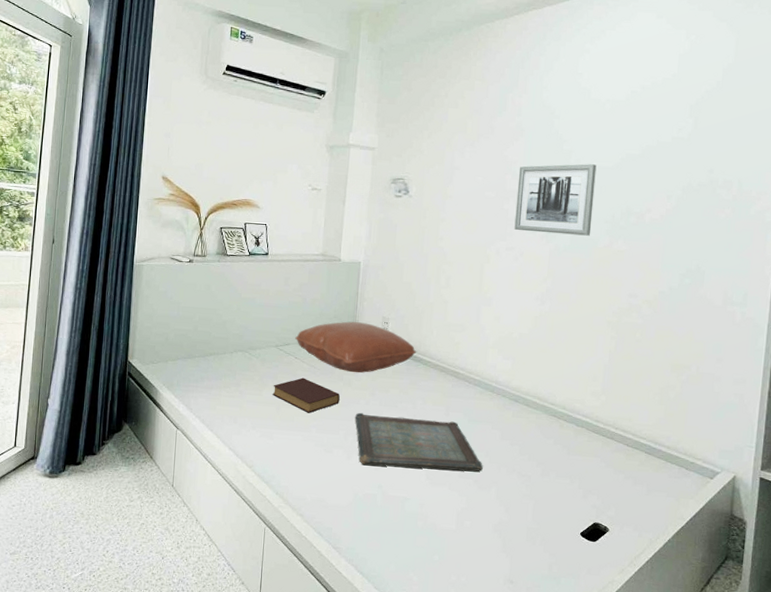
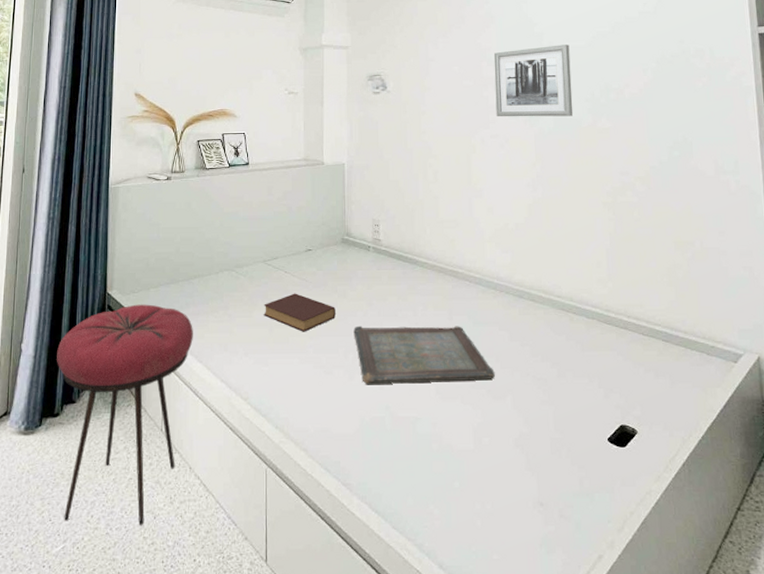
stool: none [80,374,206,564] -> present [57,304,193,526]
pillow: present [295,321,417,373] -> none [283,227,412,283]

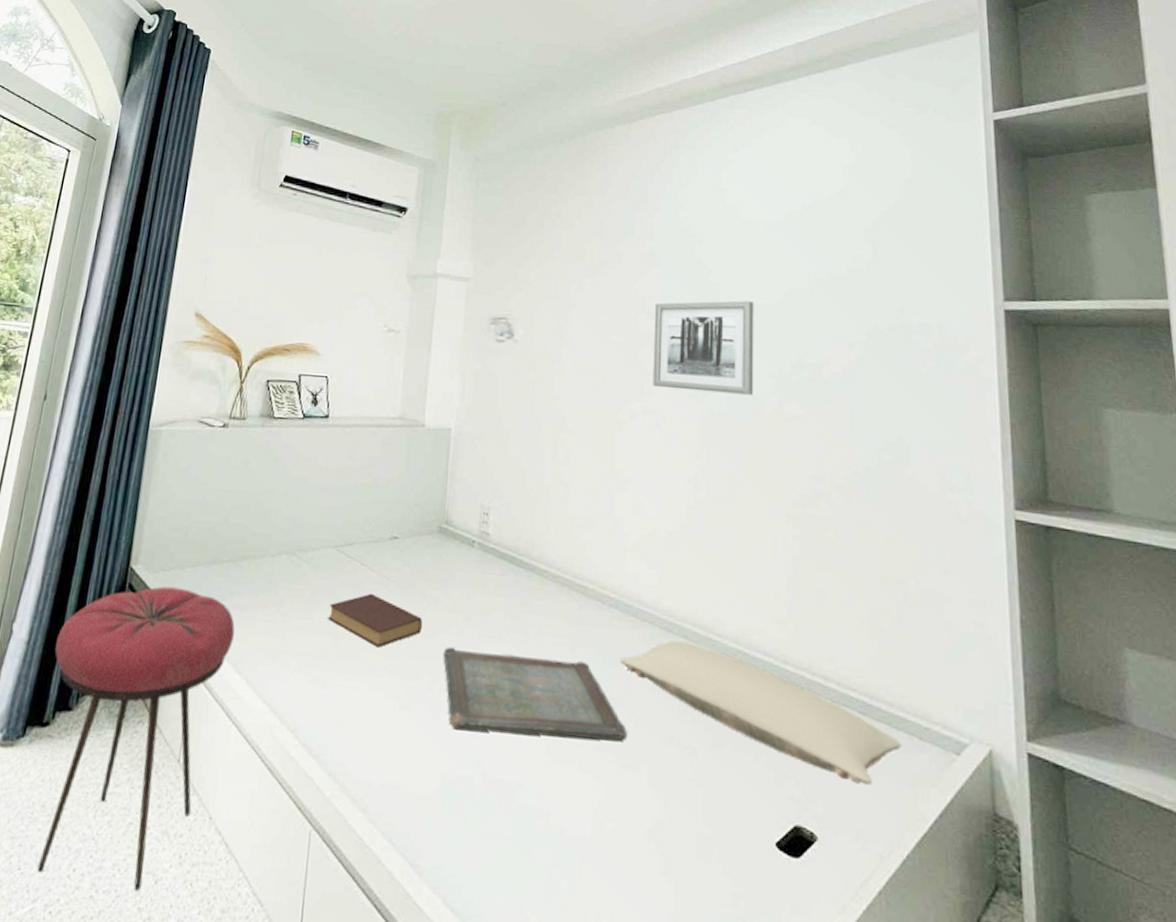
pillow: none [485,303,695,391] -> present [619,640,902,785]

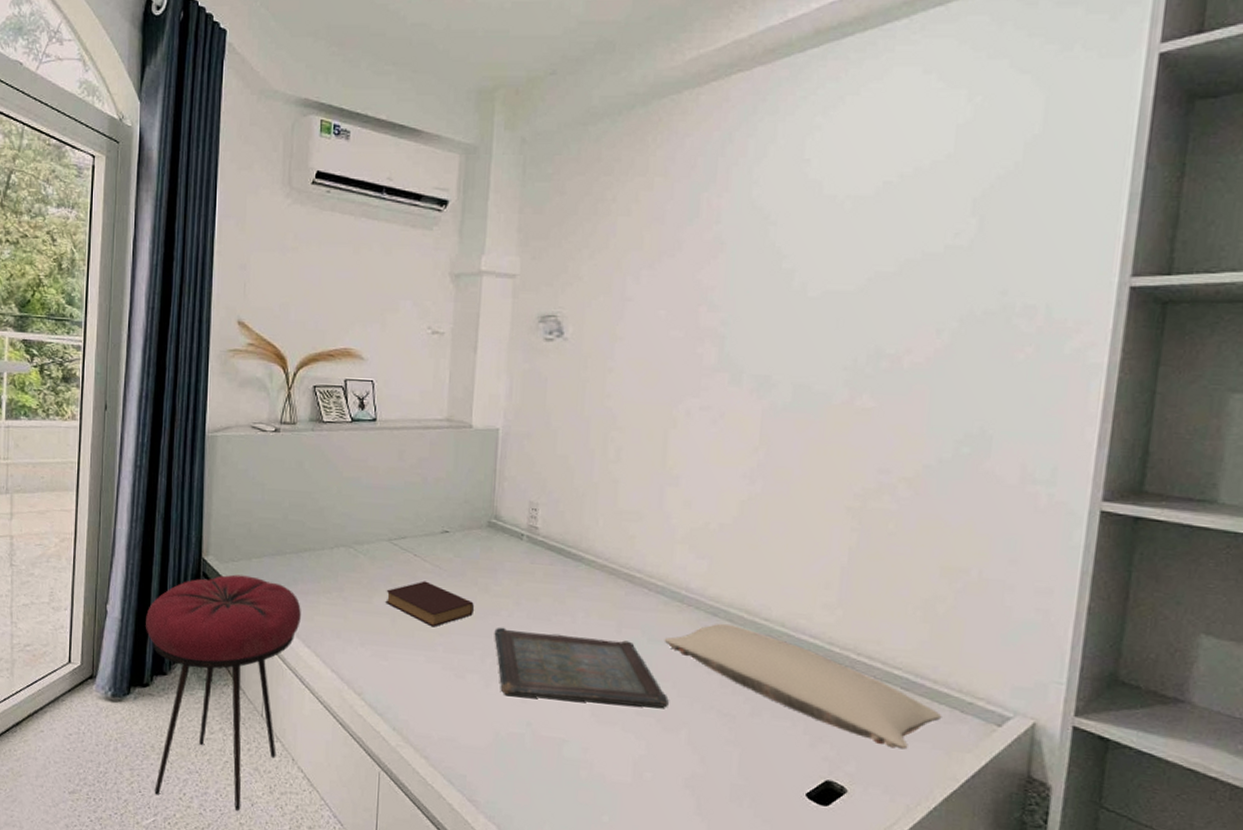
wall art: present [653,300,754,395] -> none [711,288,831,389]

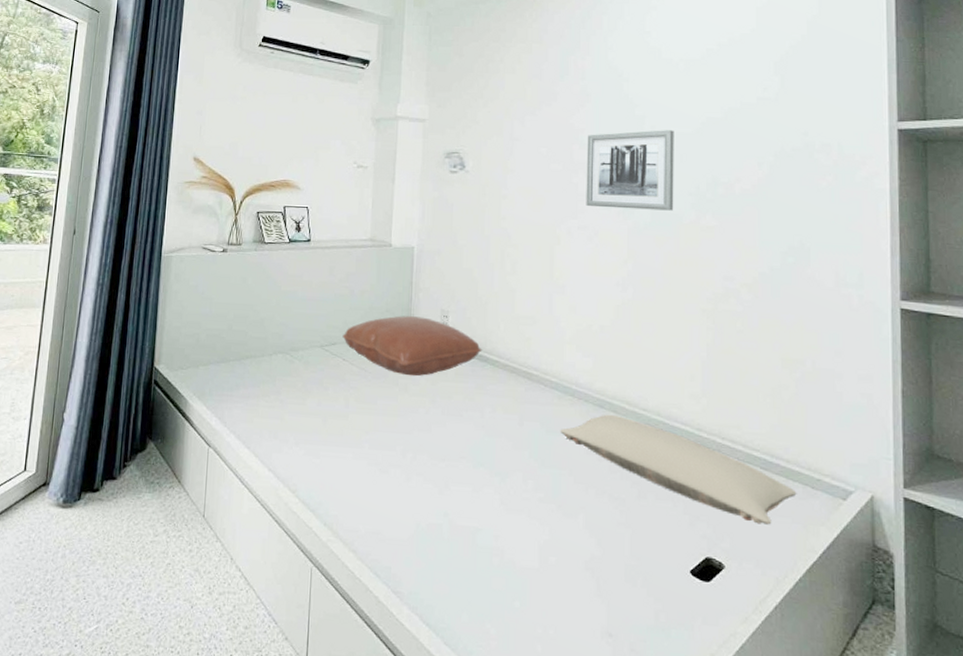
stool: present [146,574,301,812] -> none [98,381,242,615]
book: present [385,581,474,627] -> none [318,383,395,426]
pillow: none [413,507,577,576] -> present [342,316,482,377]
serving tray: present [494,627,669,708] -> none [413,423,567,495]
wall art: none [711,288,831,389] -> present [586,130,674,211]

